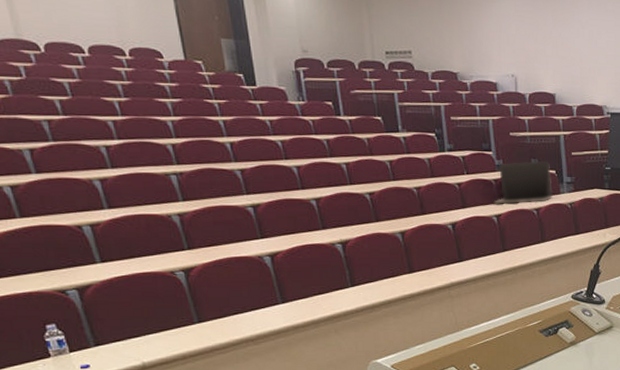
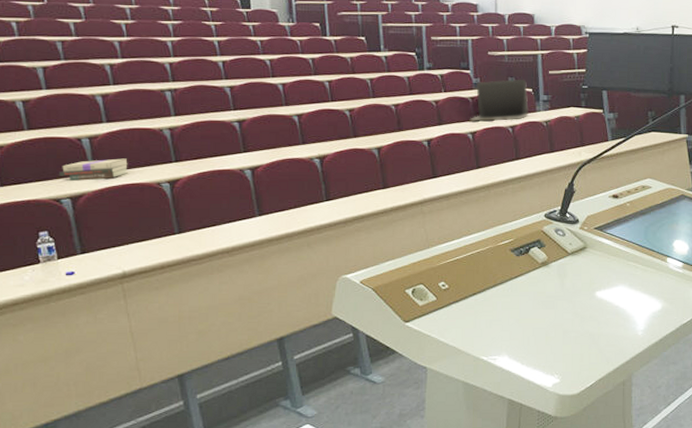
books: none [61,246,137,272] -> present [59,158,128,182]

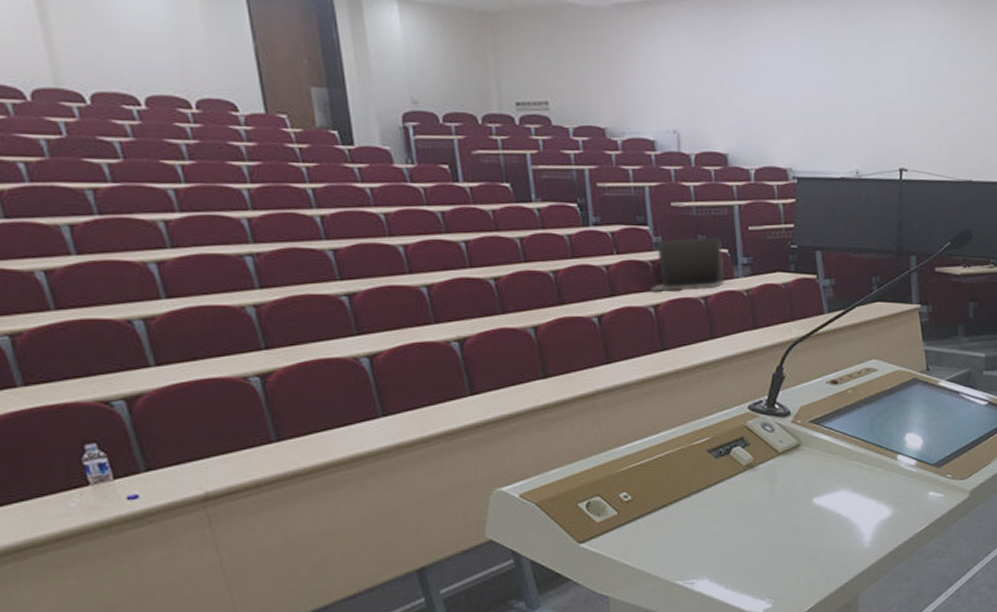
books: present [59,158,128,182] -> none [105,346,201,378]

